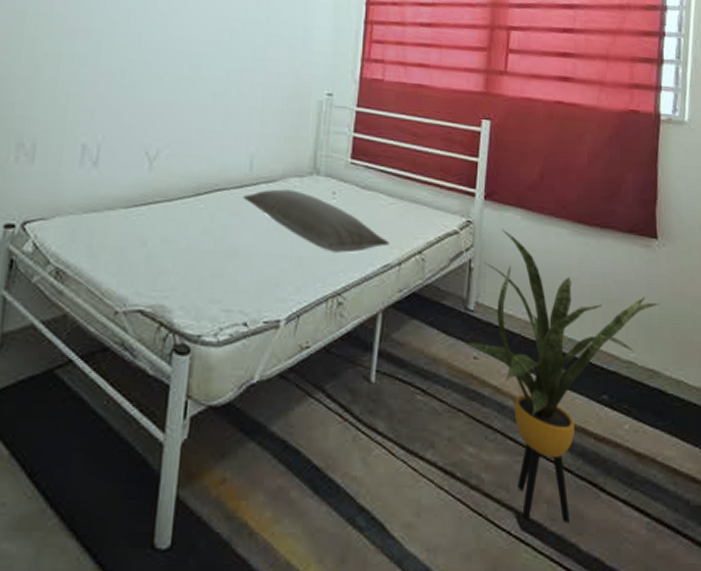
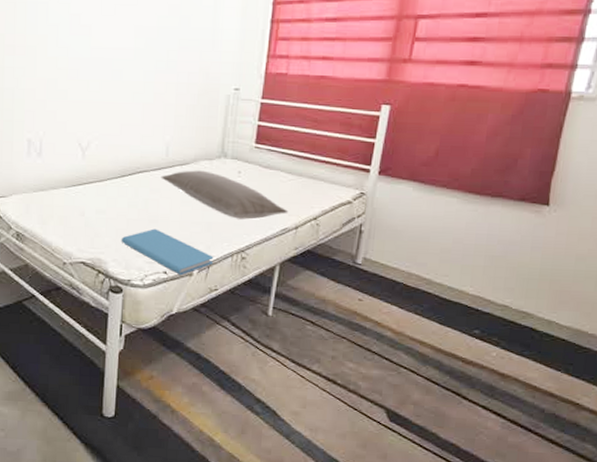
book: none [191,264,305,329] -> present [121,228,214,276]
house plant: present [464,229,660,523] -> none [351,199,542,419]

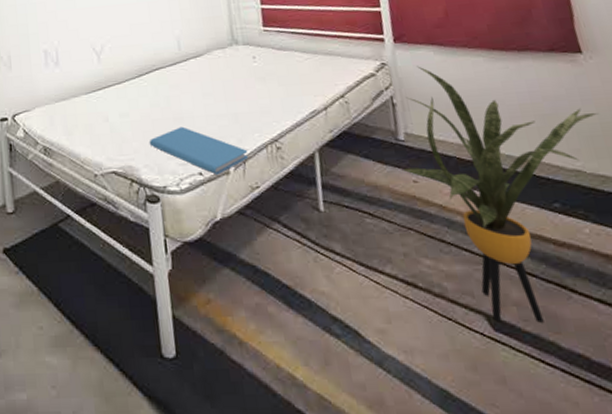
pillow: present [161,170,289,220] -> none [177,60,313,107]
house plant: none [351,199,542,419] -> present [401,66,599,323]

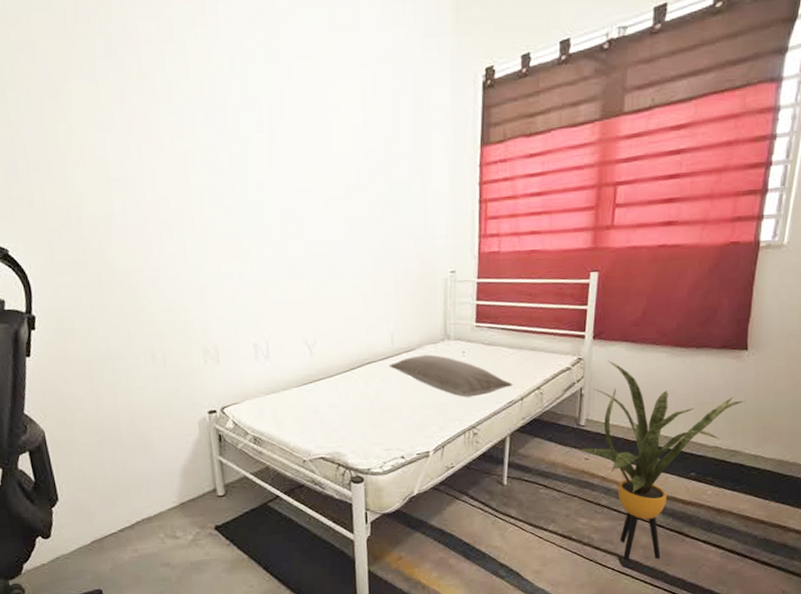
book: present [149,126,249,176] -> none [356,416,448,459]
pillow: none [177,60,313,107] -> present [389,354,513,398]

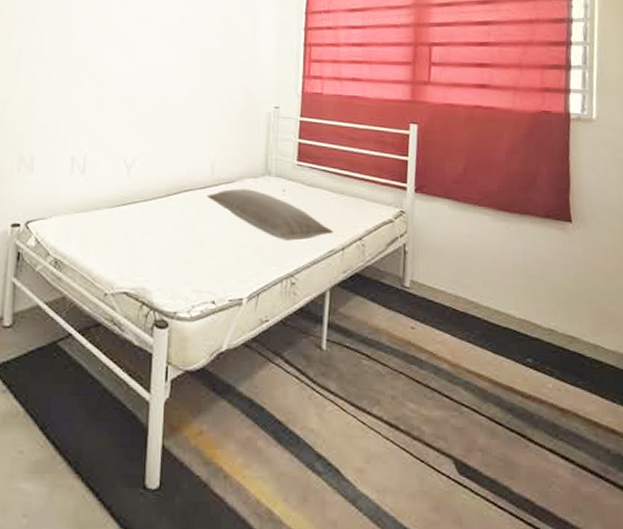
house plant: present [577,361,745,561] -> none [402,217,576,468]

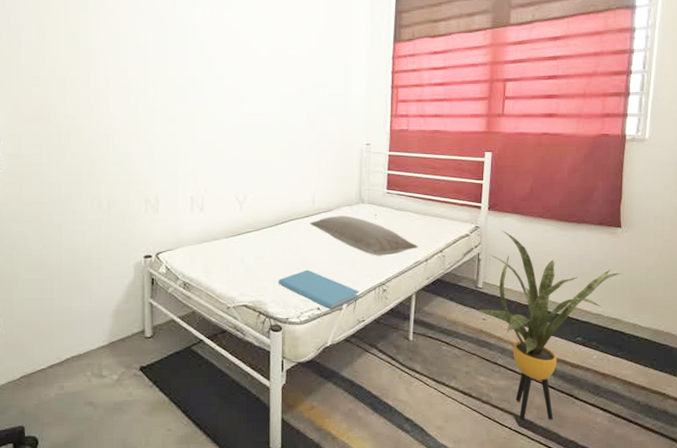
book: none [166,252,263,306] -> present [278,270,360,311]
house plant: none [402,217,576,468] -> present [476,230,622,420]

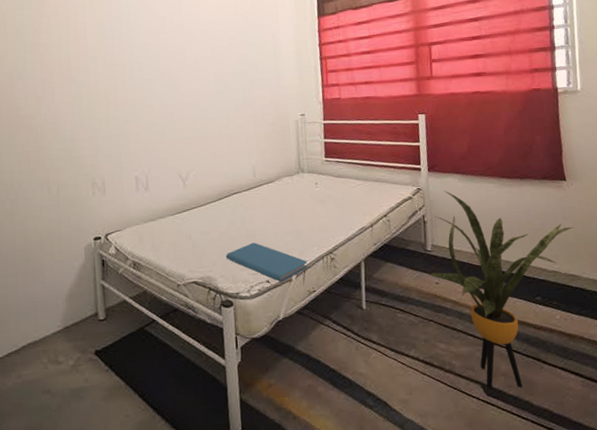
pillow: present [309,215,419,256] -> none [252,185,363,225]

